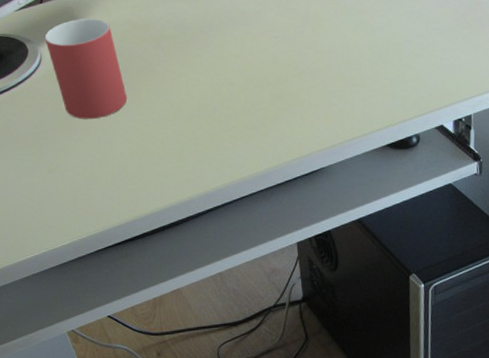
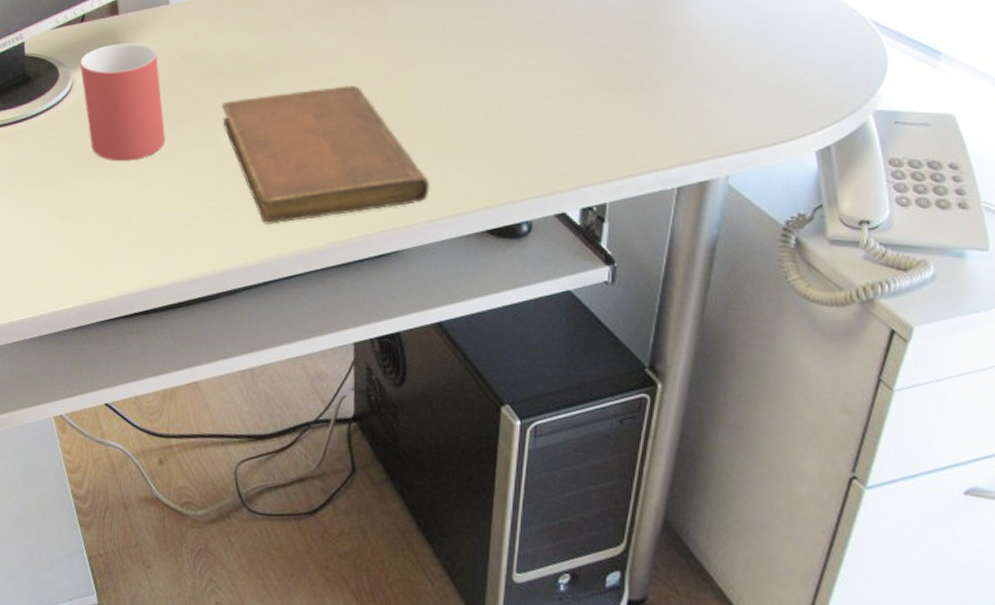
notebook: none [169,39,342,158] -> present [221,86,430,225]

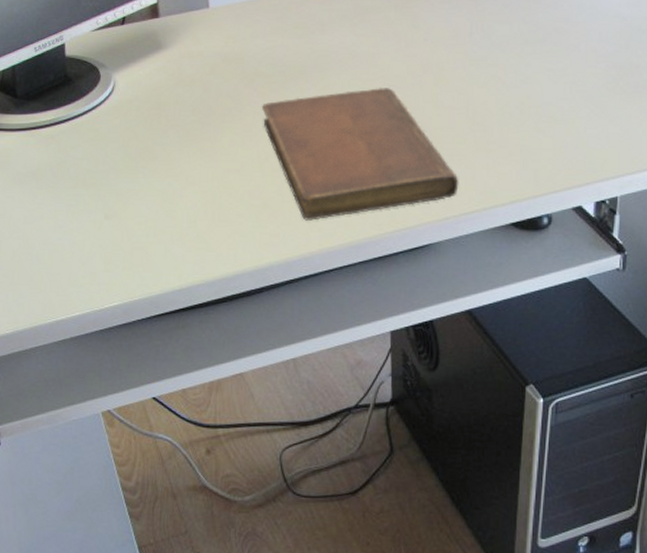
mug: present [80,43,166,161] -> none [121,46,208,161]

